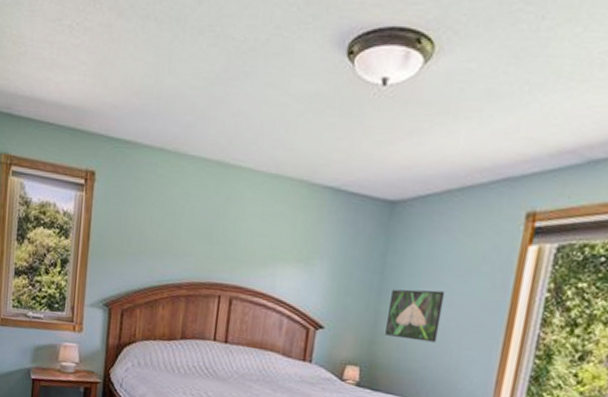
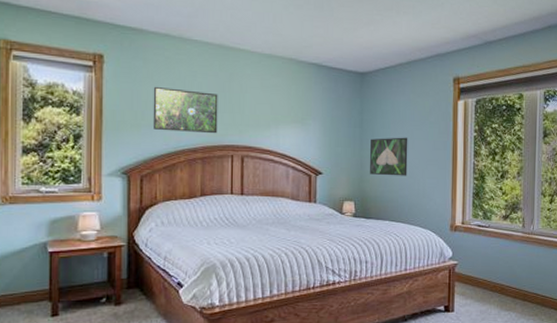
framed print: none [138,209,211,269] -> present [152,86,218,134]

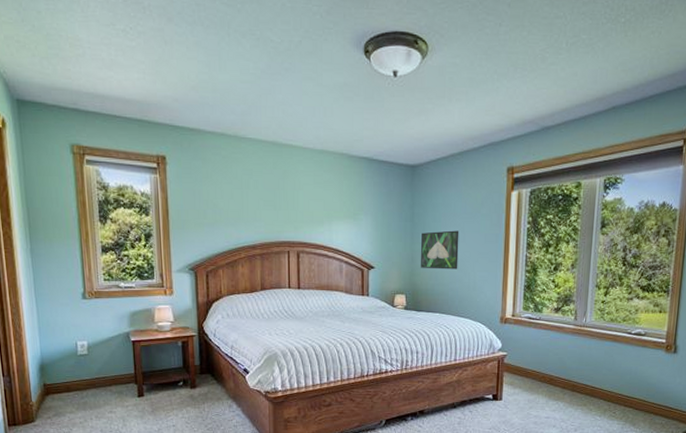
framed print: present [152,86,218,134] -> none [213,185,274,231]

